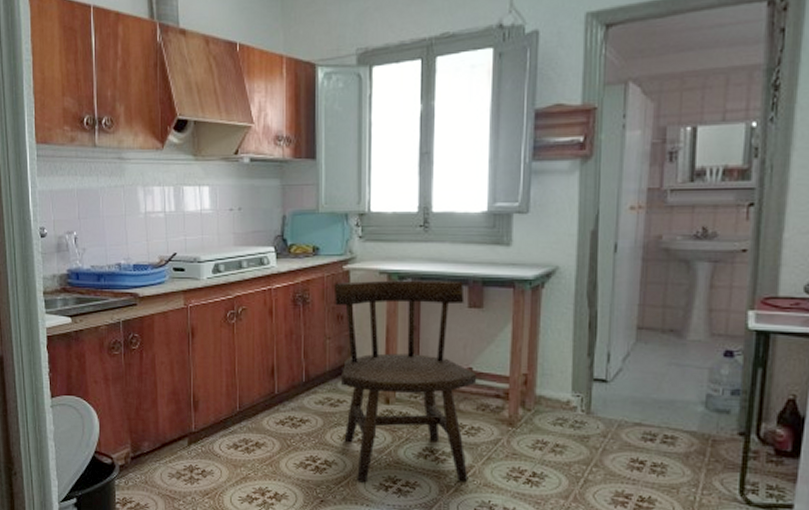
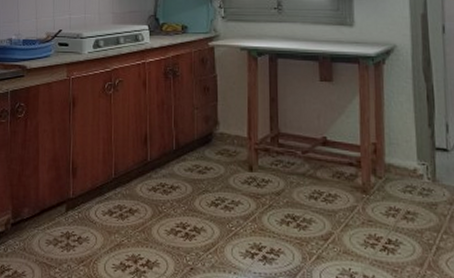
dining chair: present [335,280,477,483] -> none [201,56,331,250]

